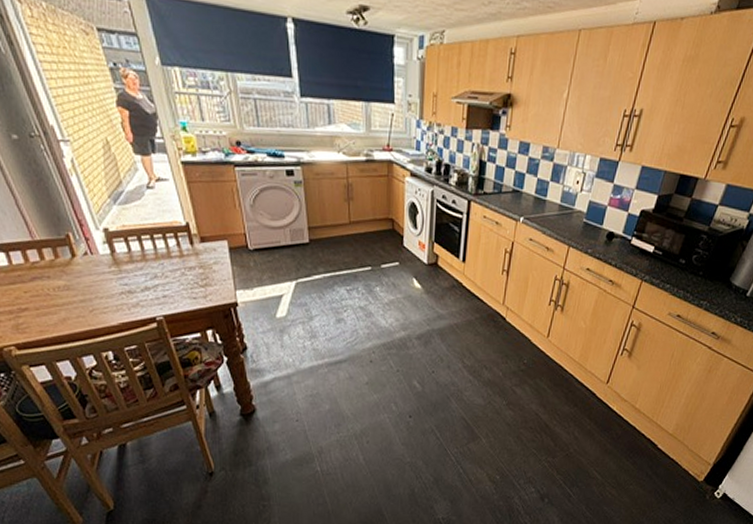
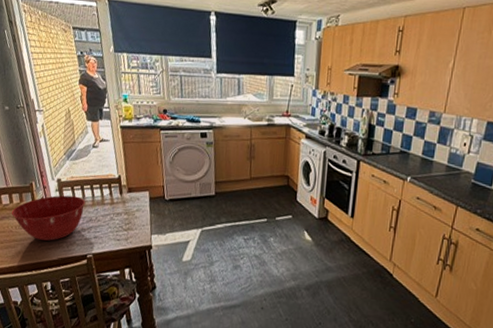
mixing bowl: none [44,248,145,304] -> present [11,195,85,241]

